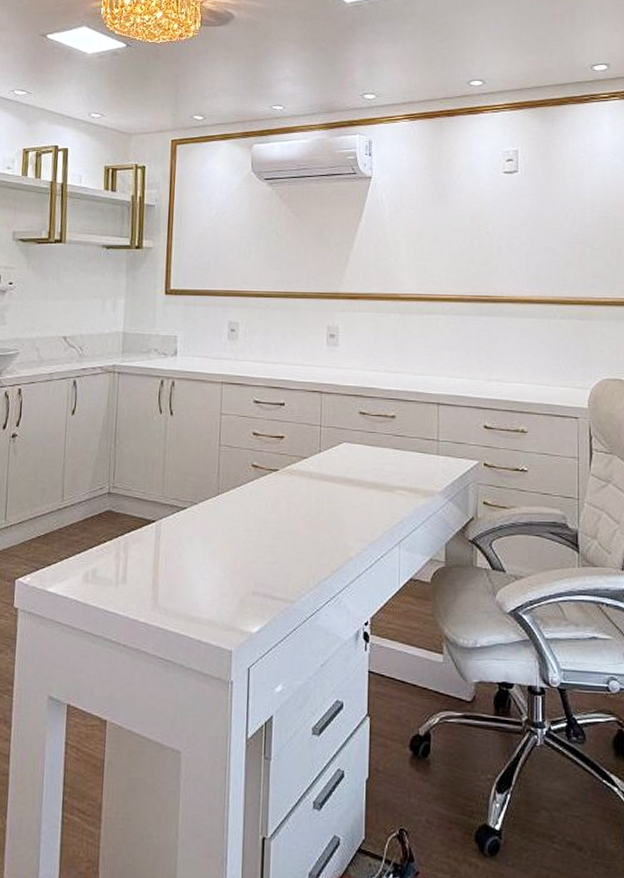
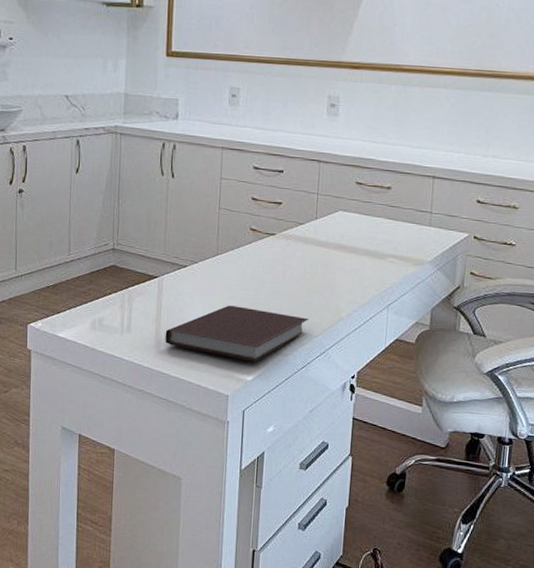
notebook: none [162,549,316,611] -> present [165,305,308,362]

